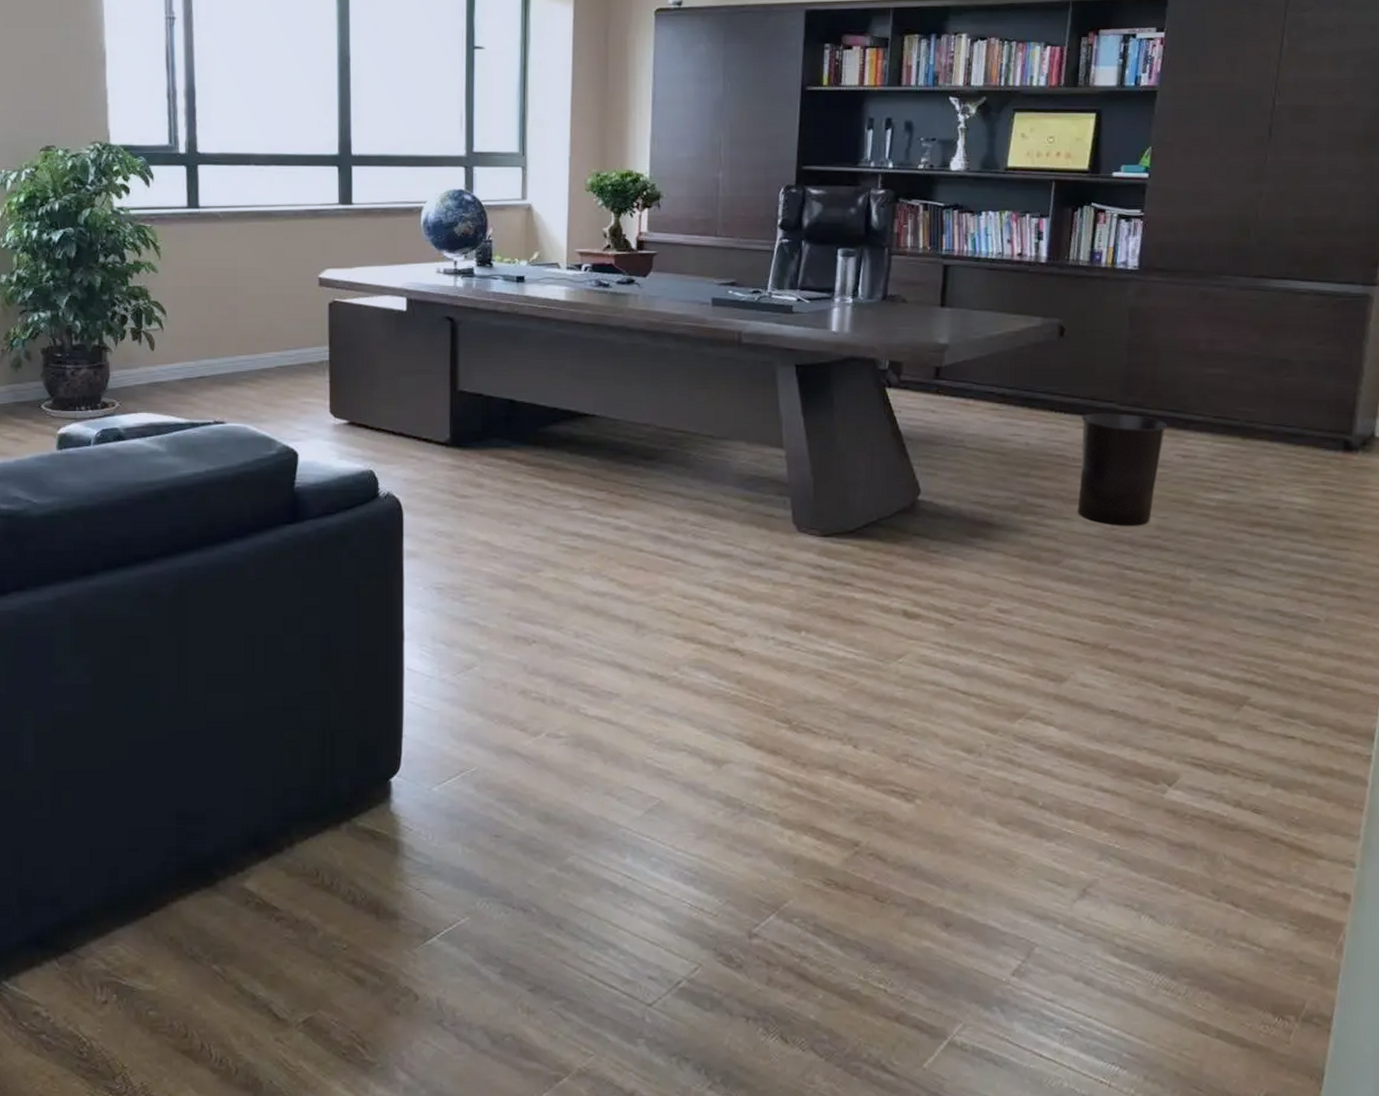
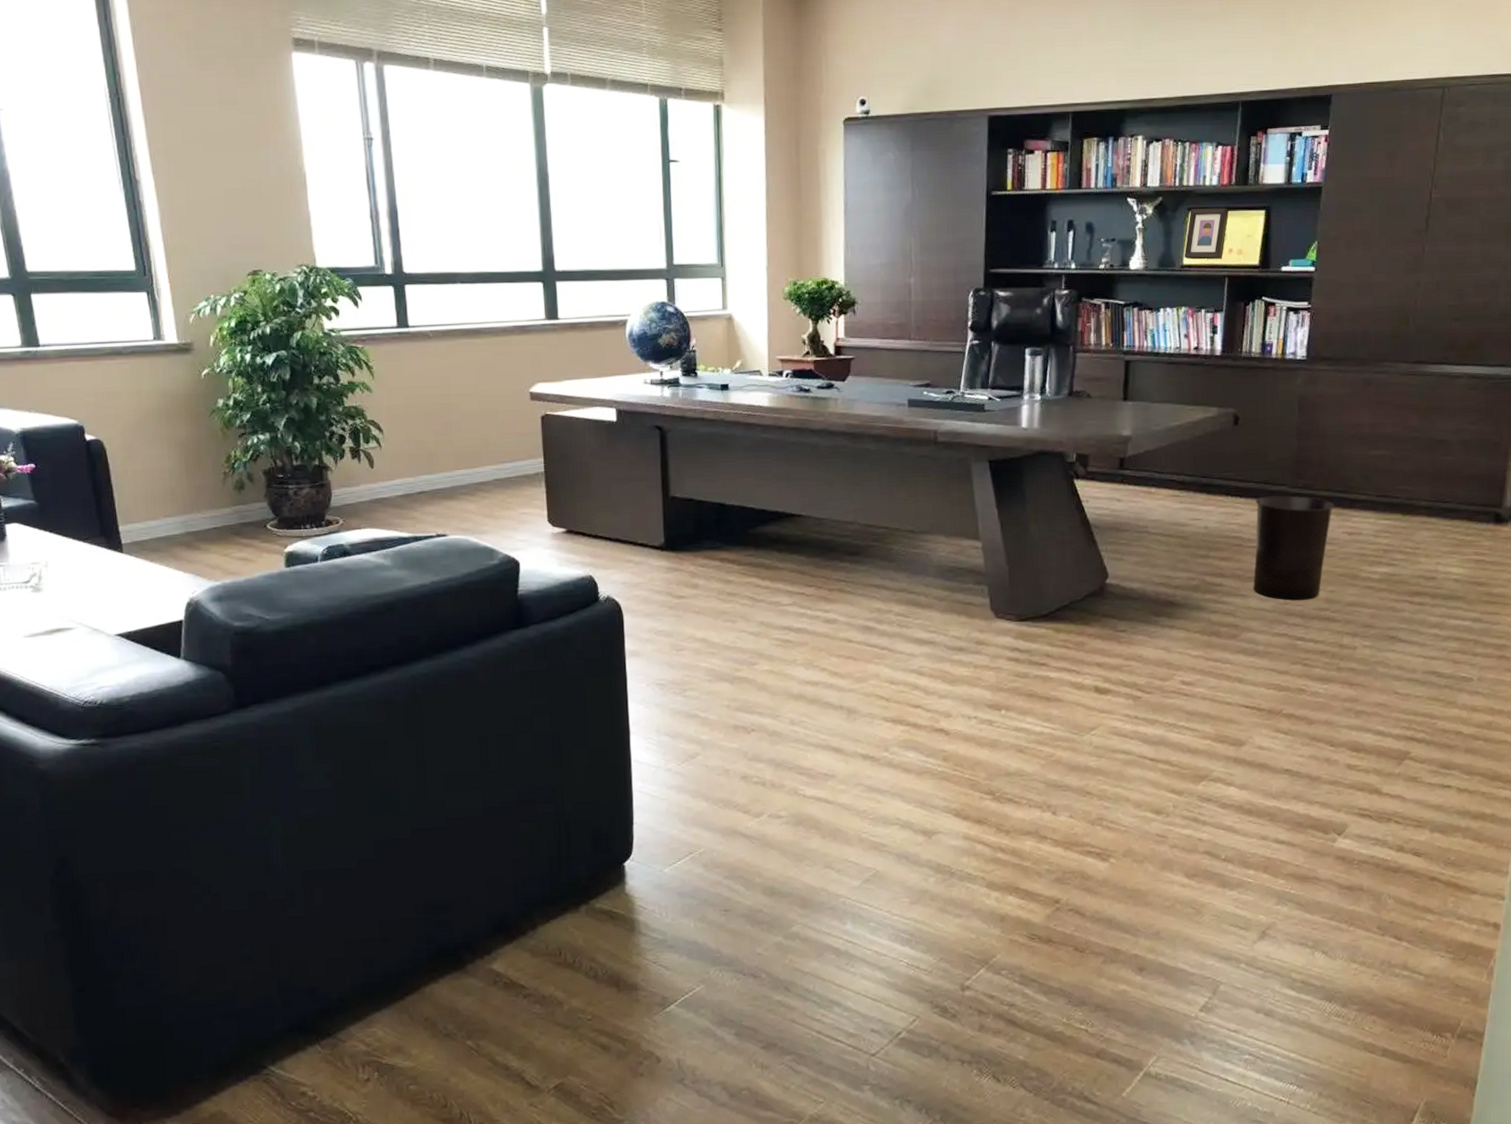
picture frame: none [1008,110,1058,162] -> present [1184,208,1230,260]

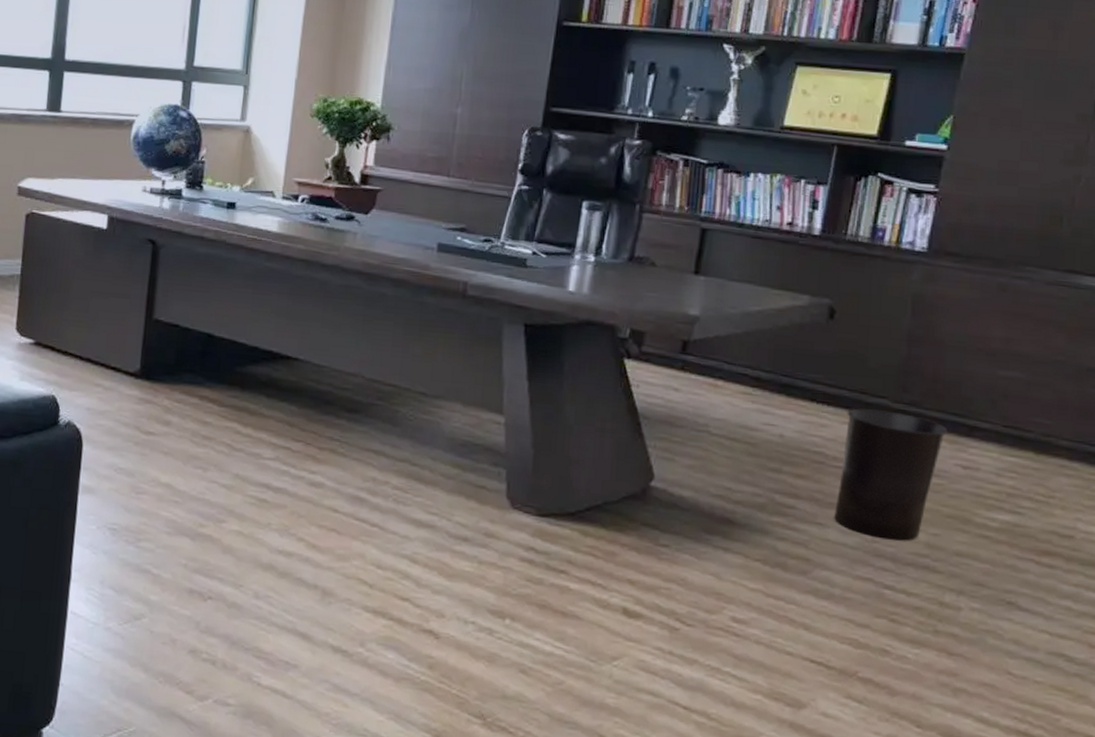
picture frame: present [1184,208,1230,260] -> none [785,63,847,124]

